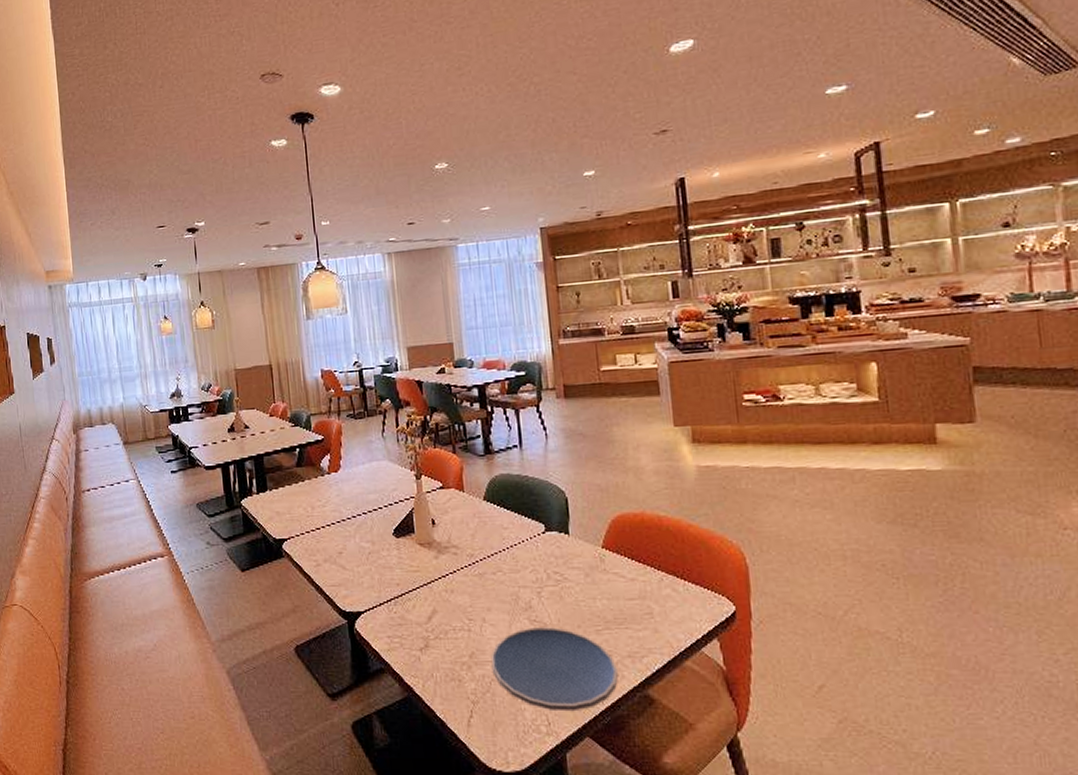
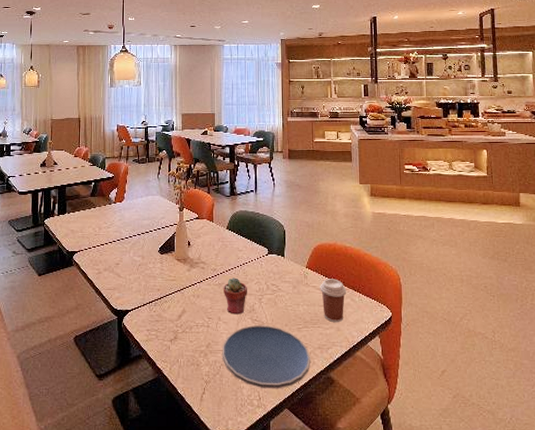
potted succulent: none [485,565,520,614] -> present [223,277,247,315]
coffee cup: none [624,561,665,622] -> present [320,279,347,323]

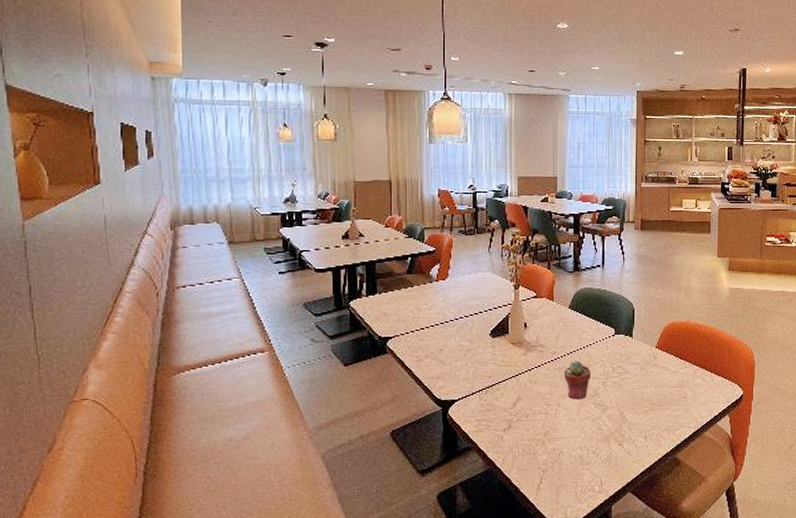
plate: present [222,325,310,389] -> none [561,409,656,474]
coffee cup: present [320,279,347,323] -> none [670,358,698,404]

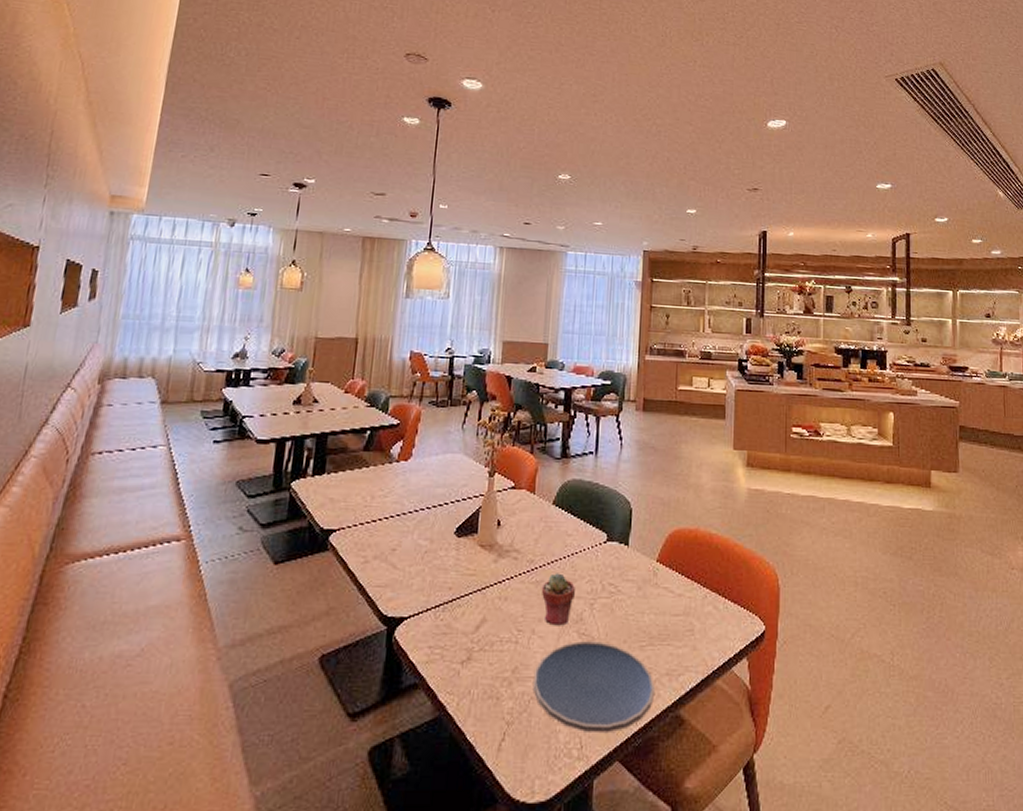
plate: none [561,409,656,474] -> present [532,641,654,734]

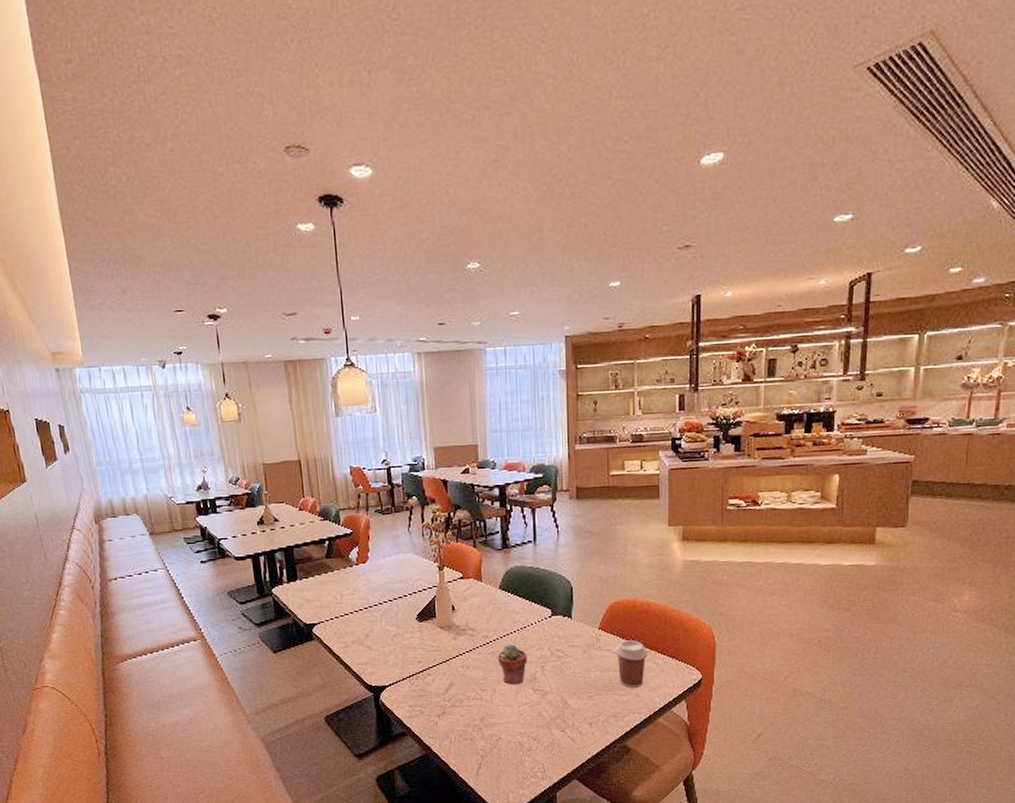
plate: present [532,641,654,734] -> none [499,695,603,761]
coffee cup: none [673,577,709,639] -> present [615,640,648,689]

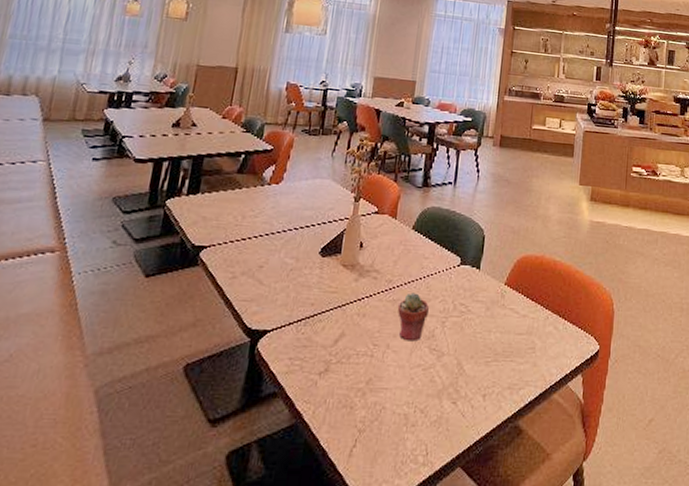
coffee cup: present [615,640,648,689] -> none [518,300,550,356]

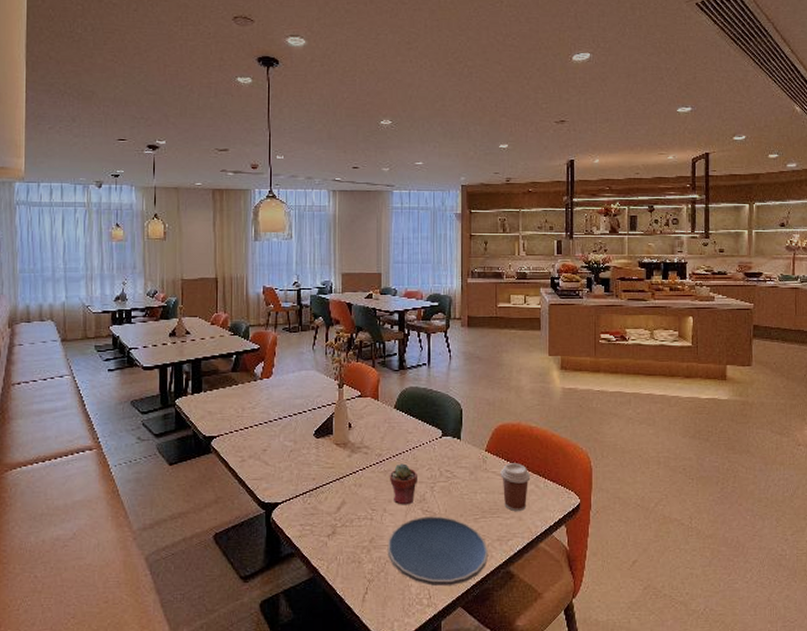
plate: none [384,356,497,442] -> present [387,516,488,587]
coffee cup: none [518,300,550,356] -> present [500,463,531,512]

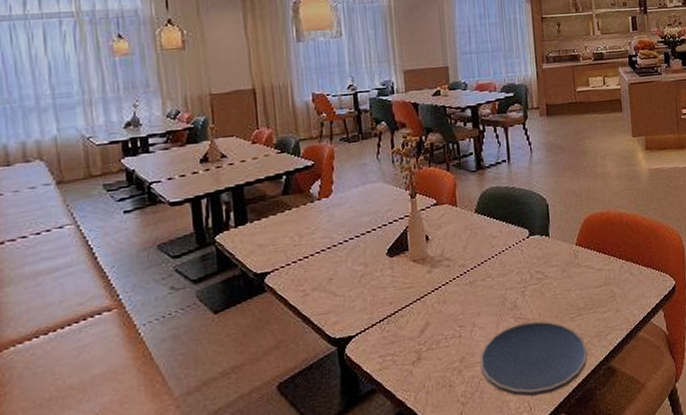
potted succulent: present [389,463,417,505] -> none [475,271,507,316]
coffee cup: present [500,463,531,512] -> none [593,252,625,304]

